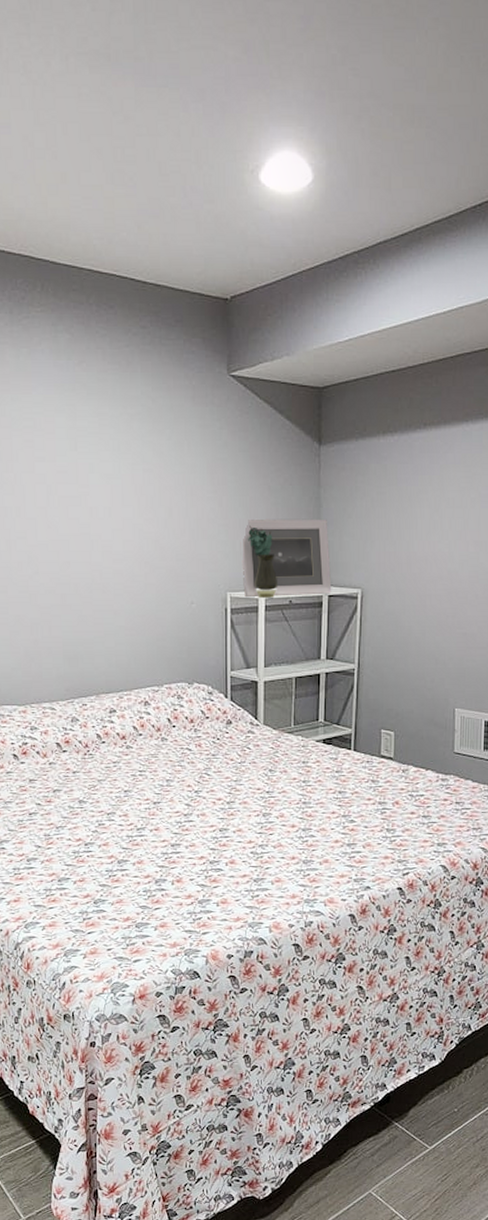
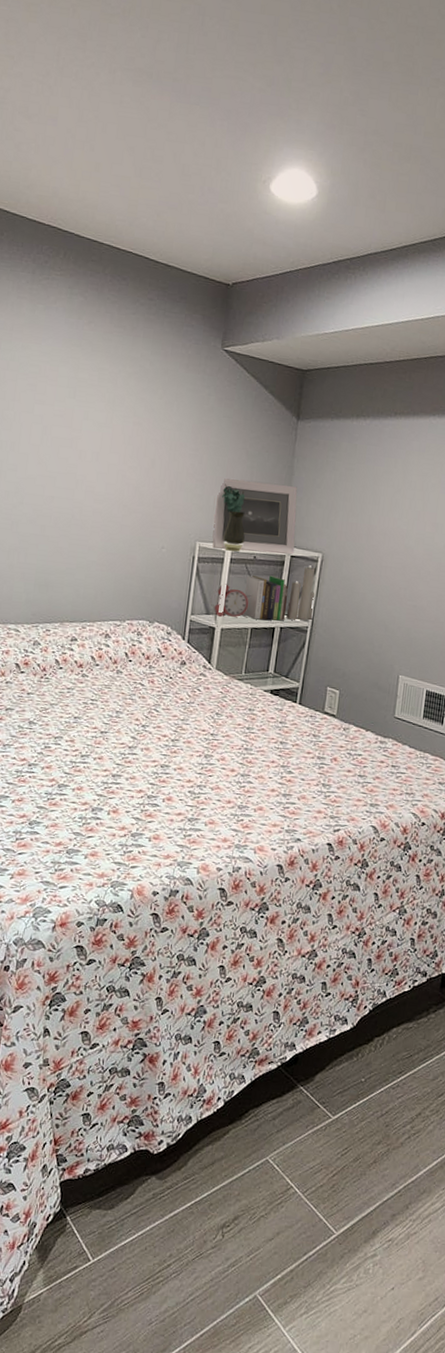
alarm clock: none [249,634,293,670] -> present [210,584,252,618]
books: none [284,619,329,668] -> present [243,575,288,621]
candle: none [330,603,358,664] -> present [286,565,315,622]

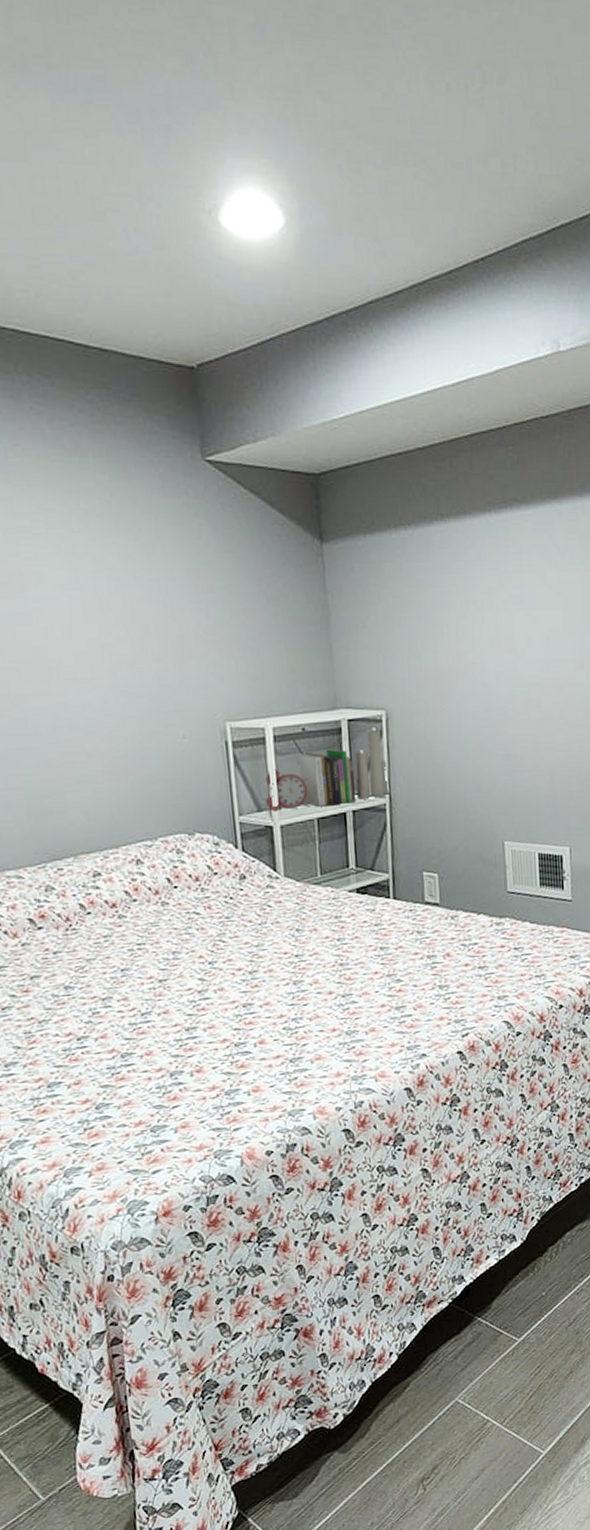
picture frame: present [212,478,297,555] -> none [236,629,351,728]
vase: present [222,483,246,552] -> none [245,641,288,727]

